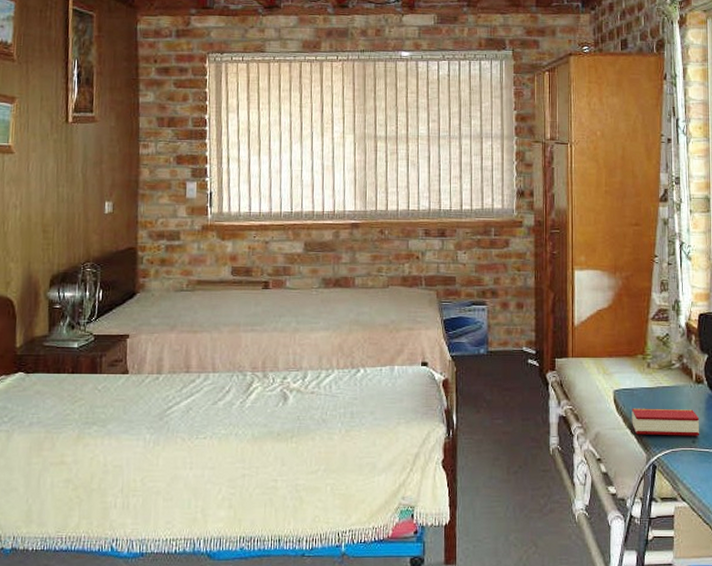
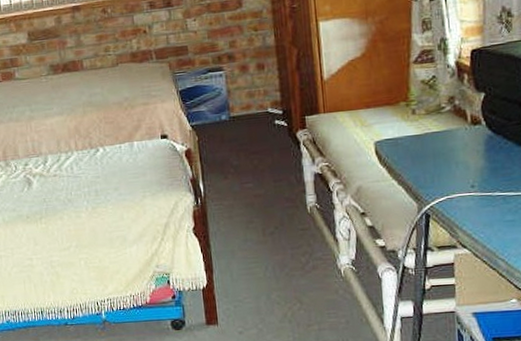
book: present [632,408,700,436] -> none [397,153,480,185]

